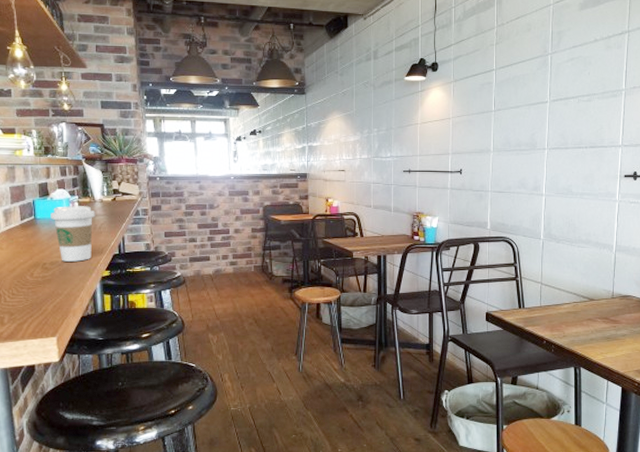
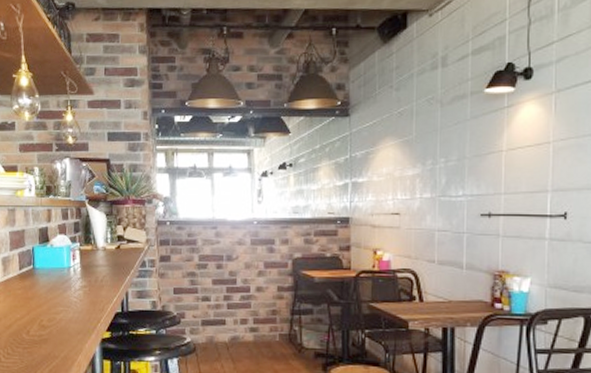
coffee cup: present [50,206,95,262] -> none [50,254,98,320]

